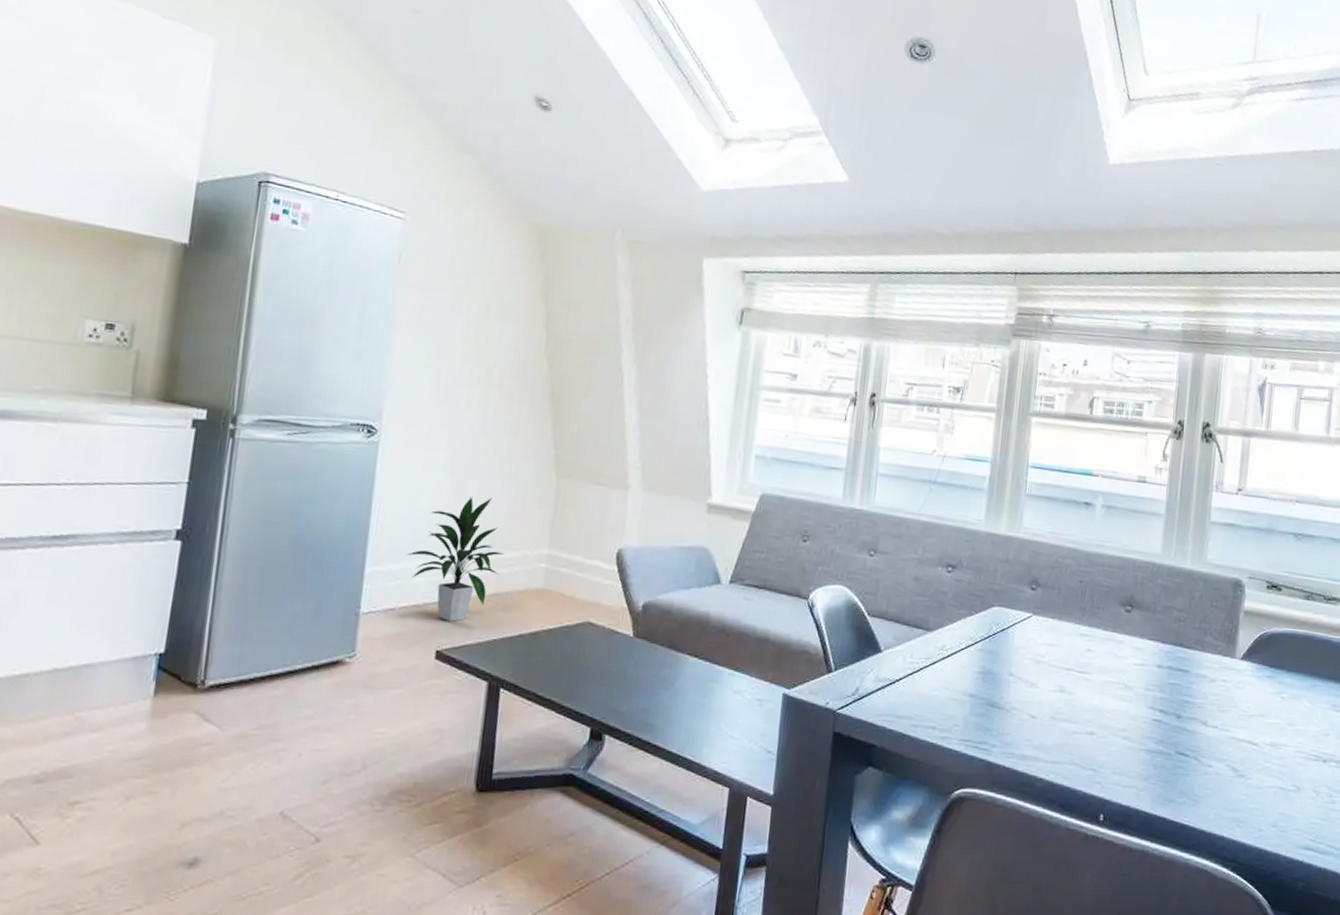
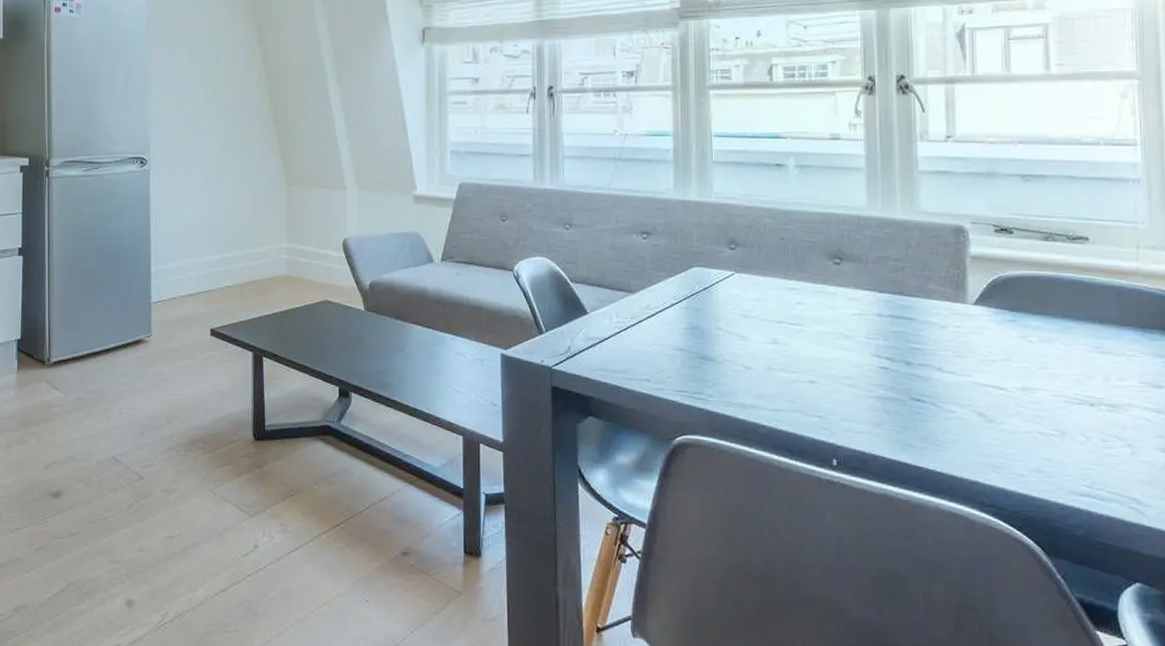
indoor plant: present [406,497,505,622] -> none [180,205,253,305]

